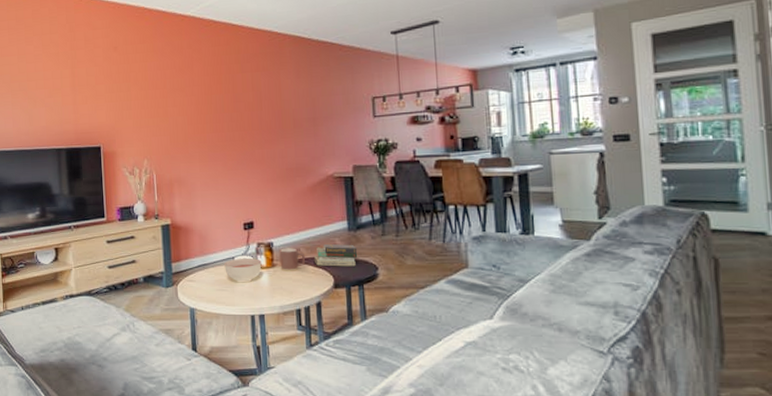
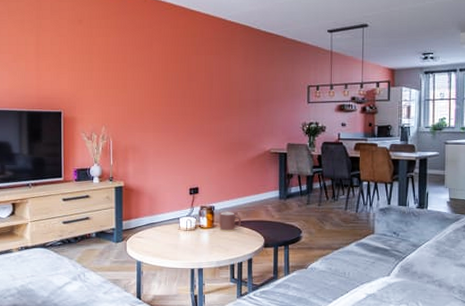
bowl: present [224,257,262,283] -> none [170,218,203,241]
books: present [313,243,358,267] -> none [248,209,286,230]

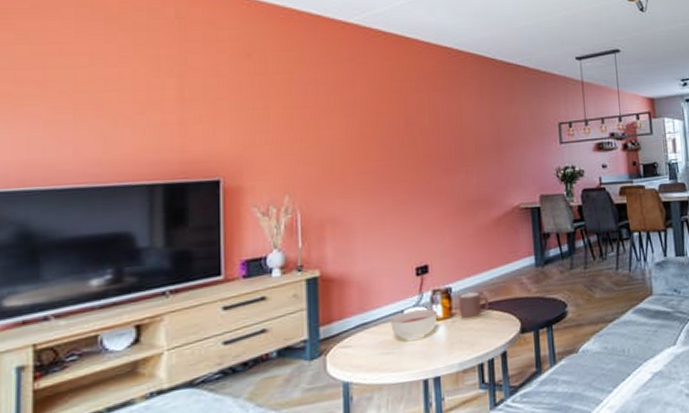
bowl: none [170,218,203,241] -> present [391,309,438,342]

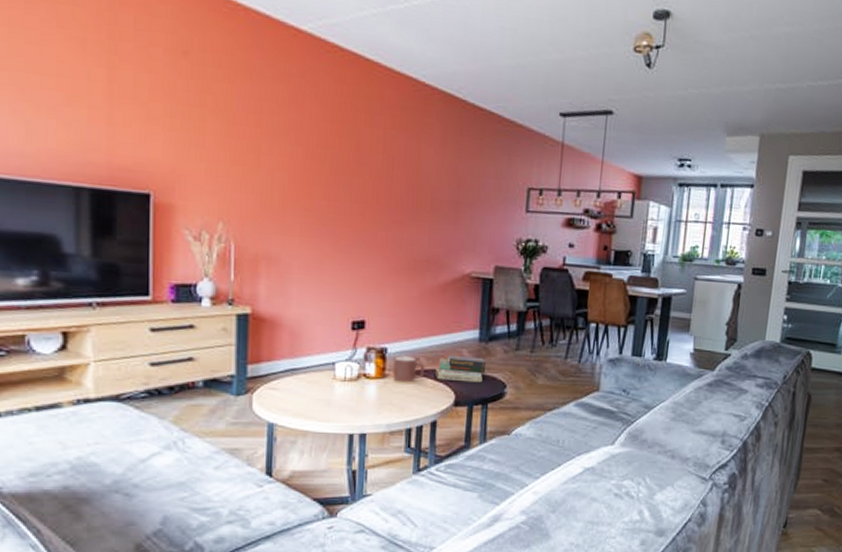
bowl: present [391,309,438,342] -> none [321,364,370,395]
books: none [498,281,546,310] -> present [434,354,487,383]

